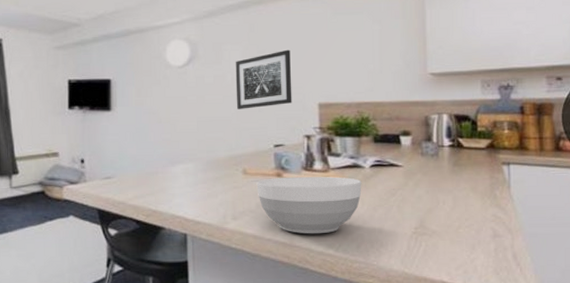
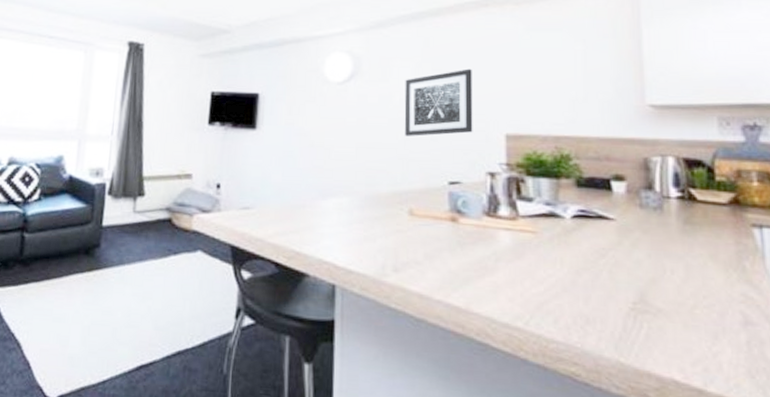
bowl: present [256,176,362,234] -> none [425,223,561,300]

